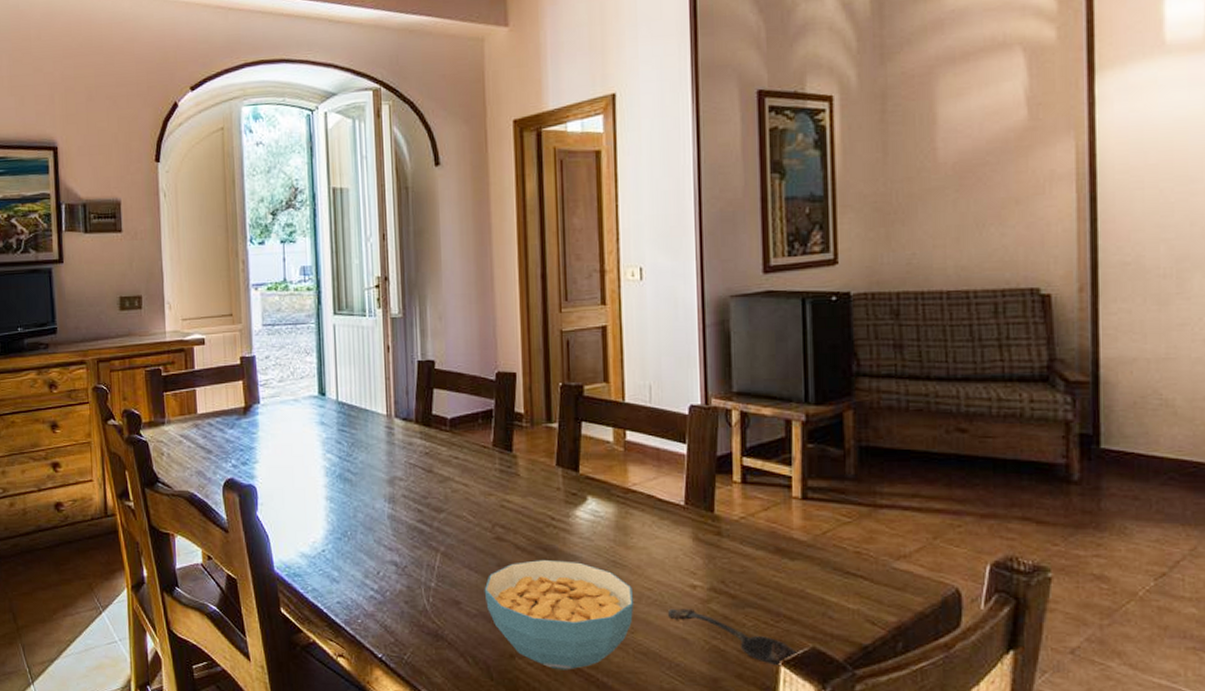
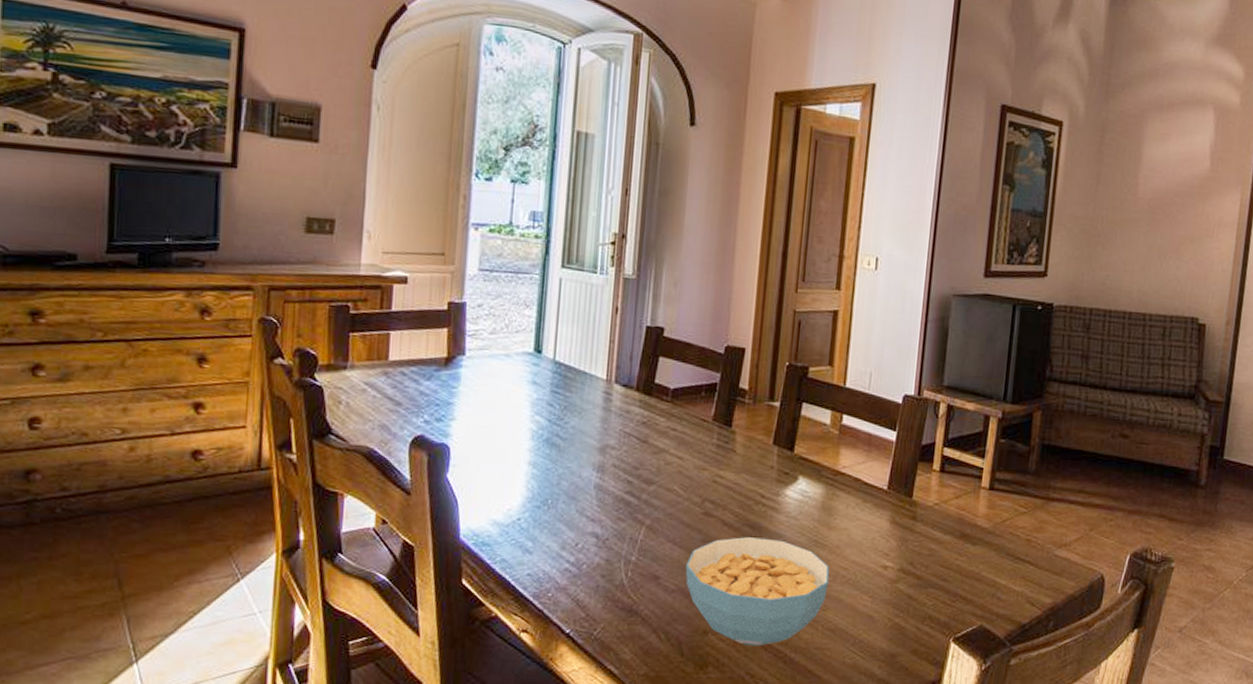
spoon: present [668,608,801,666] -> none [859,587,969,643]

